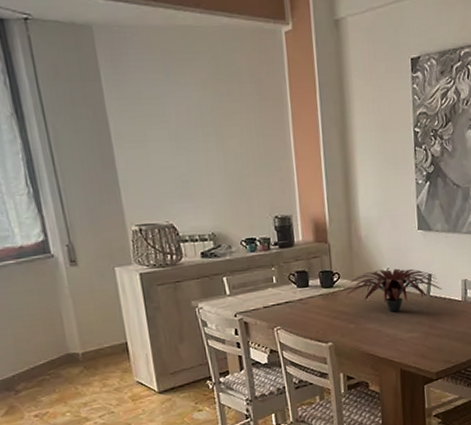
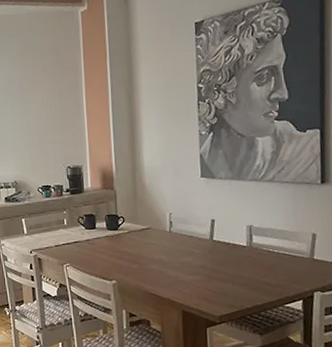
plant: present [346,268,443,313] -> none [130,213,226,255]

